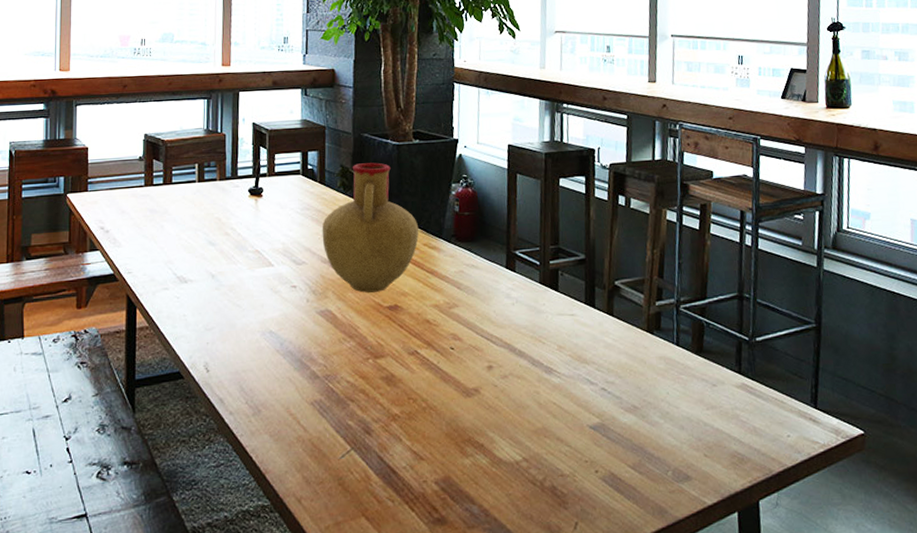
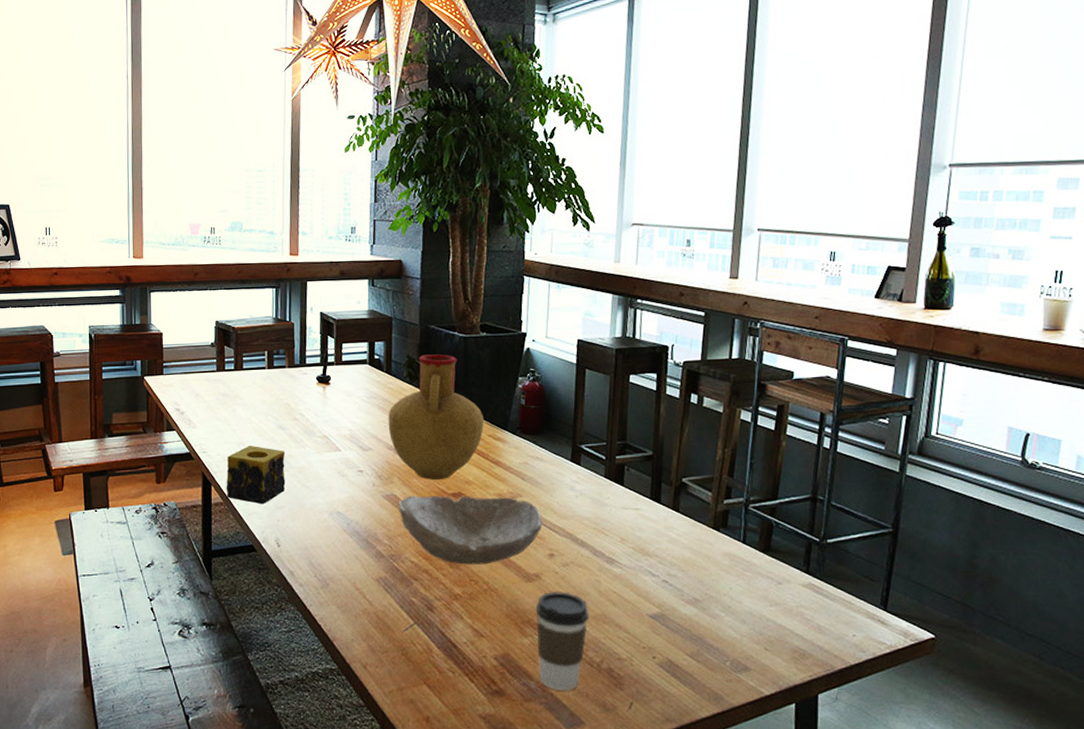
candle: none [152,263,216,327] -> present [226,445,286,505]
bowl: none [333,308,479,382] -> present [398,495,542,565]
coffee cup: none [476,405,531,515] -> present [535,591,590,691]

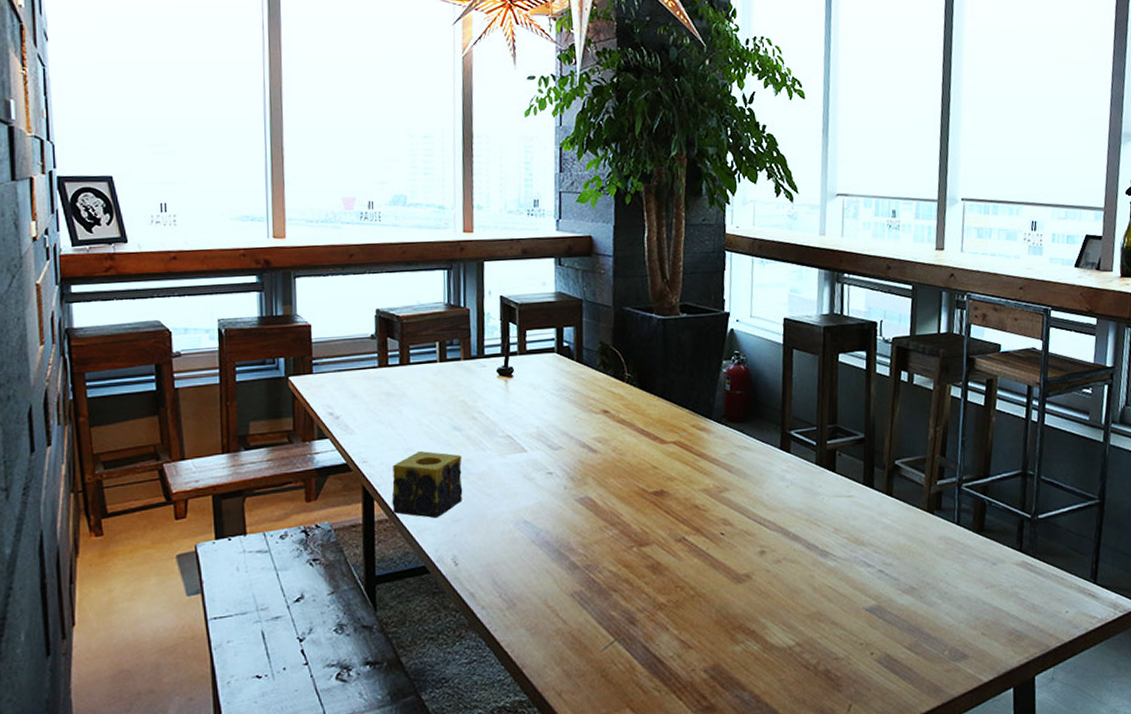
vase: present [388,354,485,480] -> none [580,338,687,478]
bowl: present [398,495,542,565] -> none [593,492,751,570]
coffee cup: present [535,591,590,691] -> none [747,590,804,701]

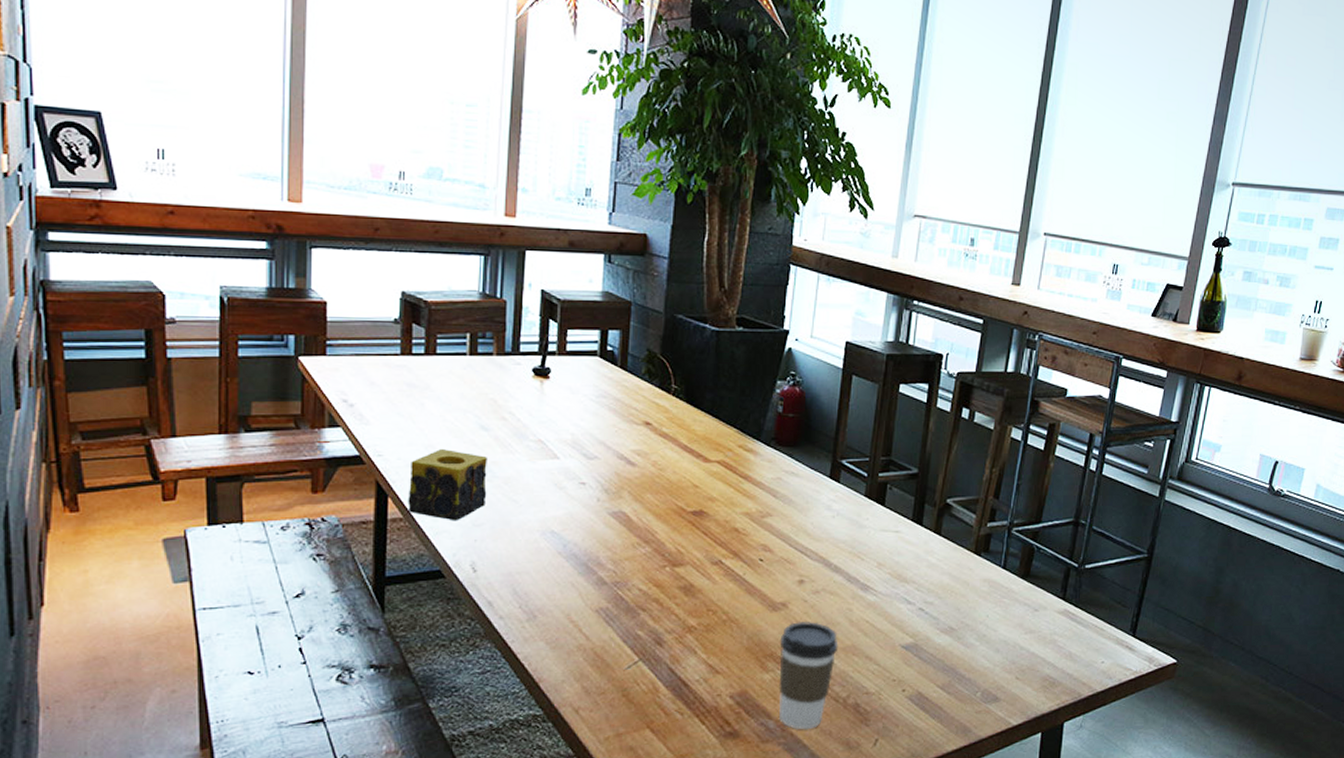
coffee cup: none [747,590,804,701] -> present [778,621,839,730]

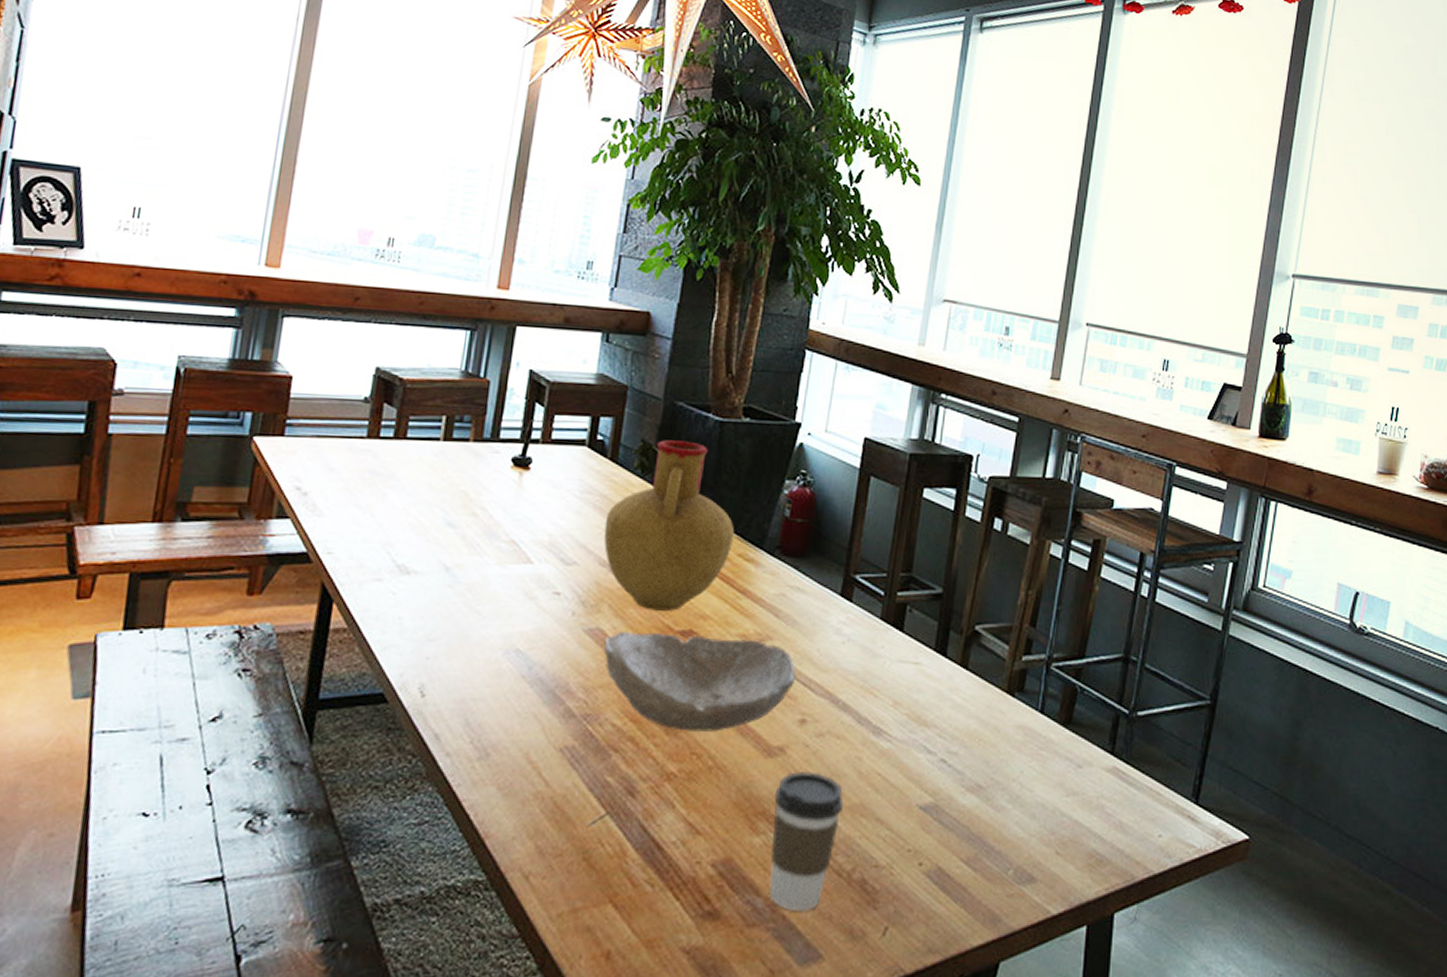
candle: present [408,448,487,521] -> none [354,546,451,634]
vase: none [620,349,735,495] -> present [603,440,735,611]
bowl: none [627,513,793,593] -> present [604,631,795,732]

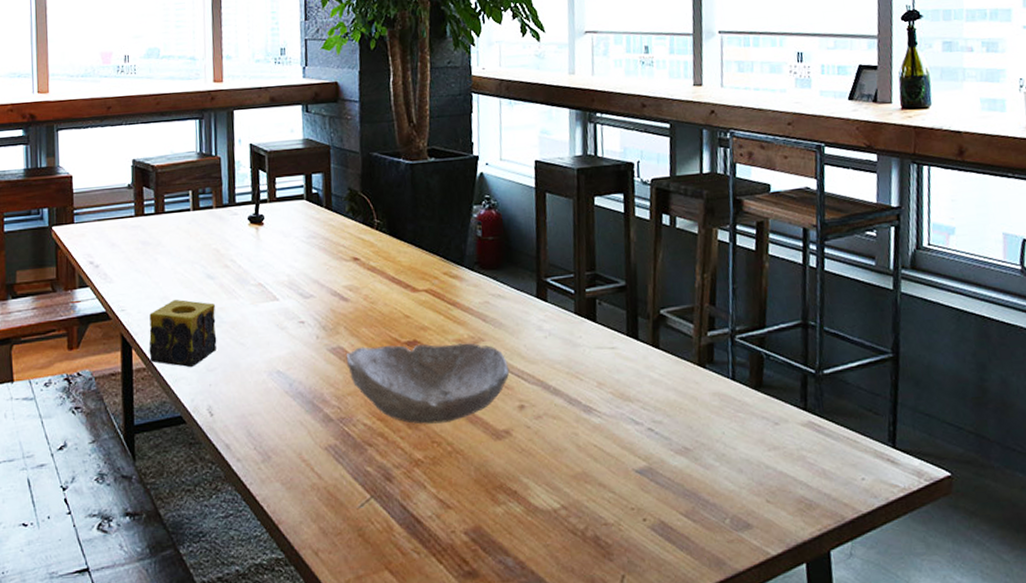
candle: none [354,546,451,634] -> present [148,299,217,368]
vase: present [603,440,735,611] -> none [330,184,438,328]
coffee cup: present [769,770,844,912] -> none [507,448,569,568]

